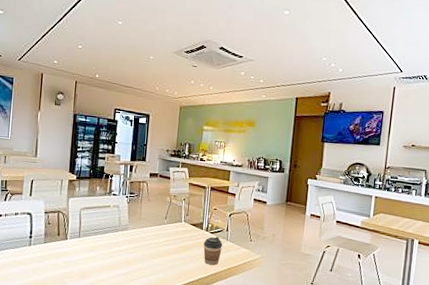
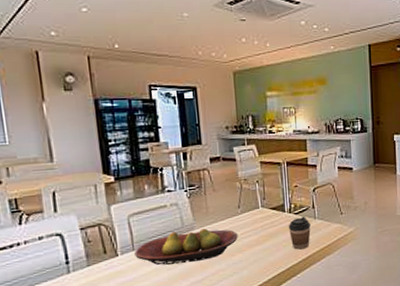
fruit bowl: none [79,228,161,258] -> present [134,228,238,265]

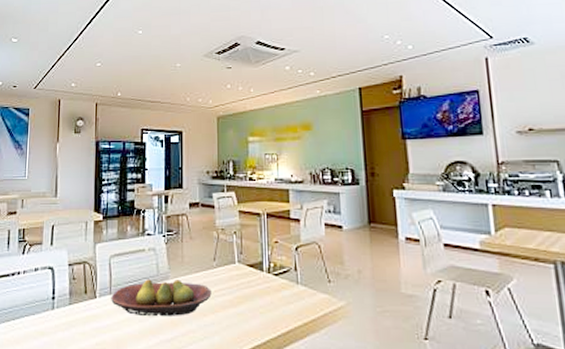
coffee cup: present [288,216,311,250] -> none [266,280,292,320]

